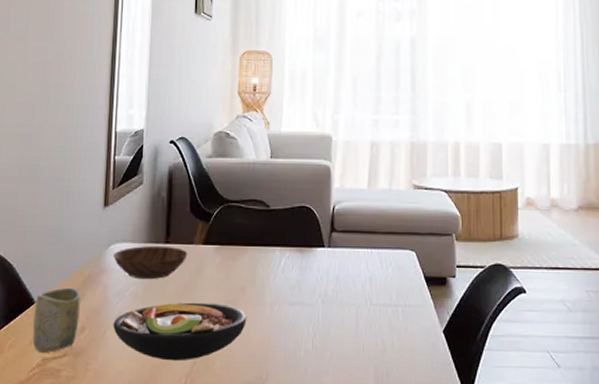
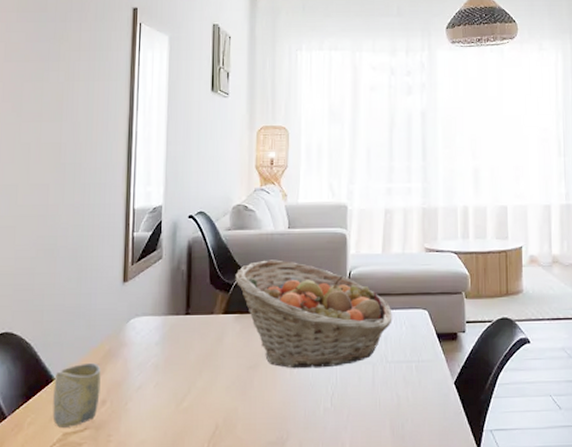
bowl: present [113,302,247,361] -> none [134,369,267,428]
bowl: present [114,245,188,280] -> none [134,317,208,351]
fruit basket: none [216,190,378,307] -> present [235,260,392,369]

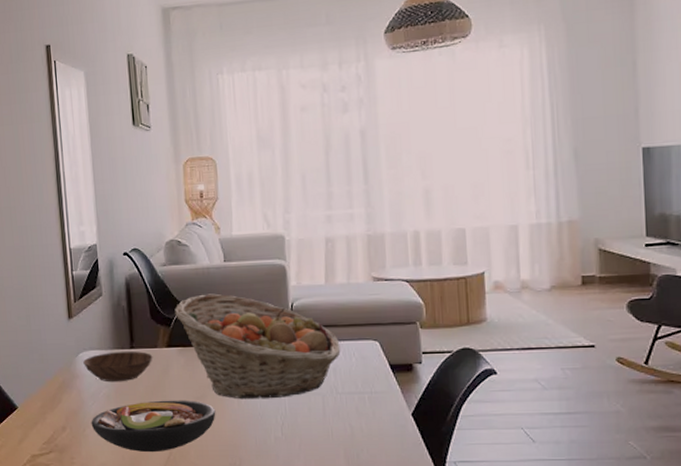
cup: present [52,362,101,428] -> none [18,393,60,450]
bowl: none [134,317,208,351] -> present [83,351,153,383]
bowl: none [134,369,267,428] -> present [91,400,216,453]

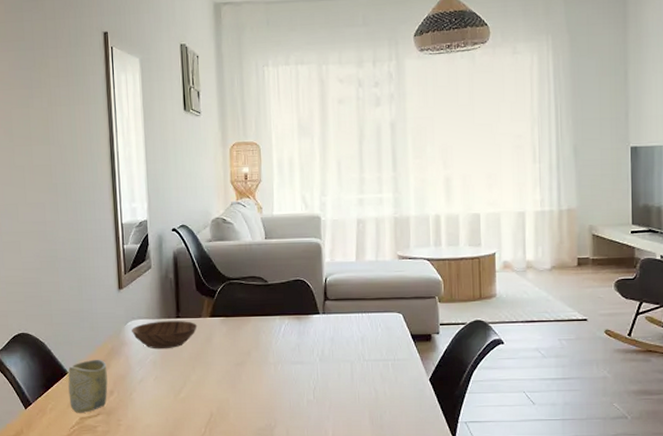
cup: none [18,393,60,450] -> present [68,359,108,413]
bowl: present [91,400,216,453] -> none [137,366,254,415]
fruit basket: present [175,293,341,400] -> none [218,268,368,366]

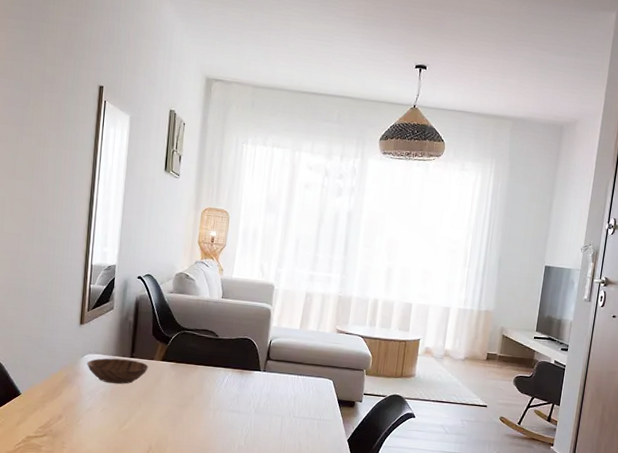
cup: present [68,359,108,413] -> none [19,384,59,433]

